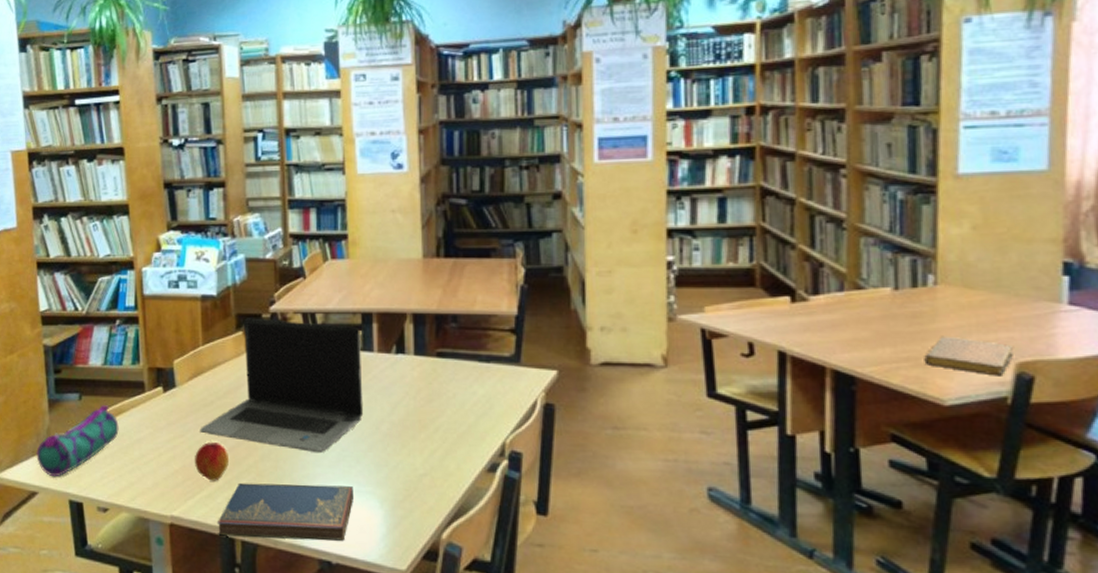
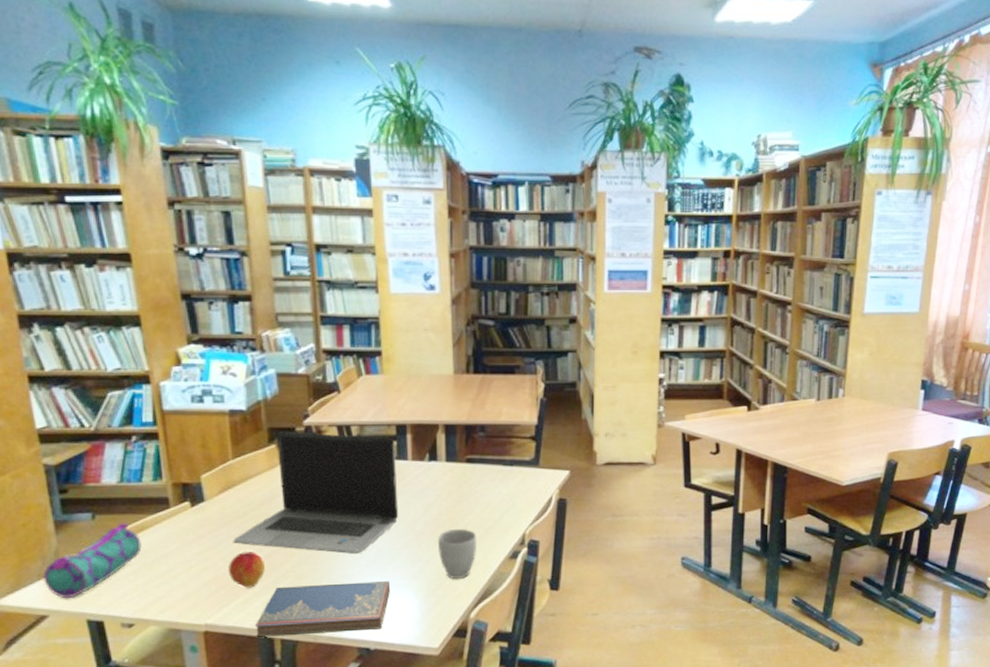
mug: none [406,431,450,492] -> present [438,528,477,580]
notebook: present [924,336,1014,376] -> none [832,434,888,463]

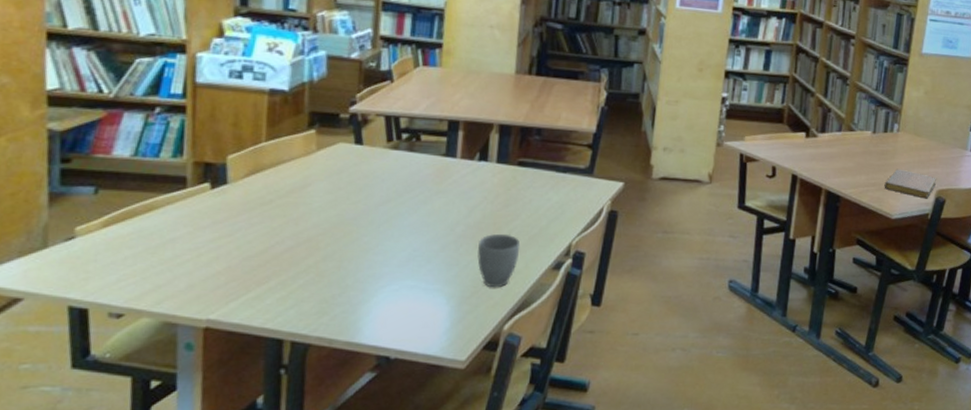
pencil case: present [43,523,142,599] -> none [24,200,148,281]
peach: present [229,552,265,588] -> none [243,242,285,282]
laptop computer: present [233,431,399,555] -> none [252,116,445,254]
hardcover book: present [254,581,390,637] -> none [263,283,421,338]
notebook: none [832,434,888,463] -> present [884,168,937,199]

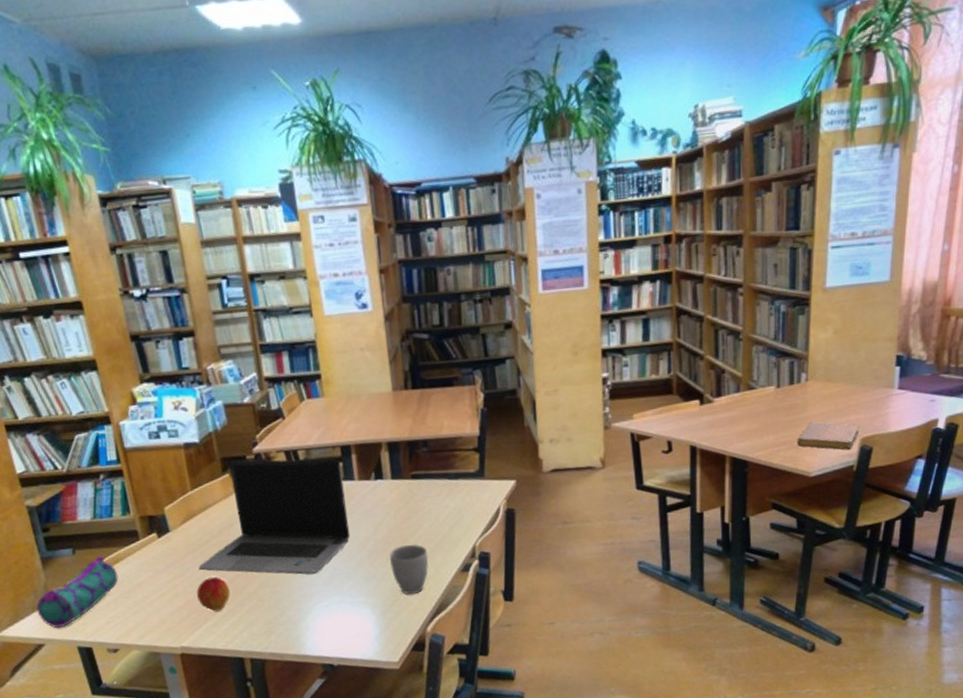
pencil case: none [24,200,148,281] -> present [36,556,118,629]
peach: none [243,242,285,282] -> present [197,577,230,612]
laptop computer: none [252,116,445,254] -> present [198,459,351,575]

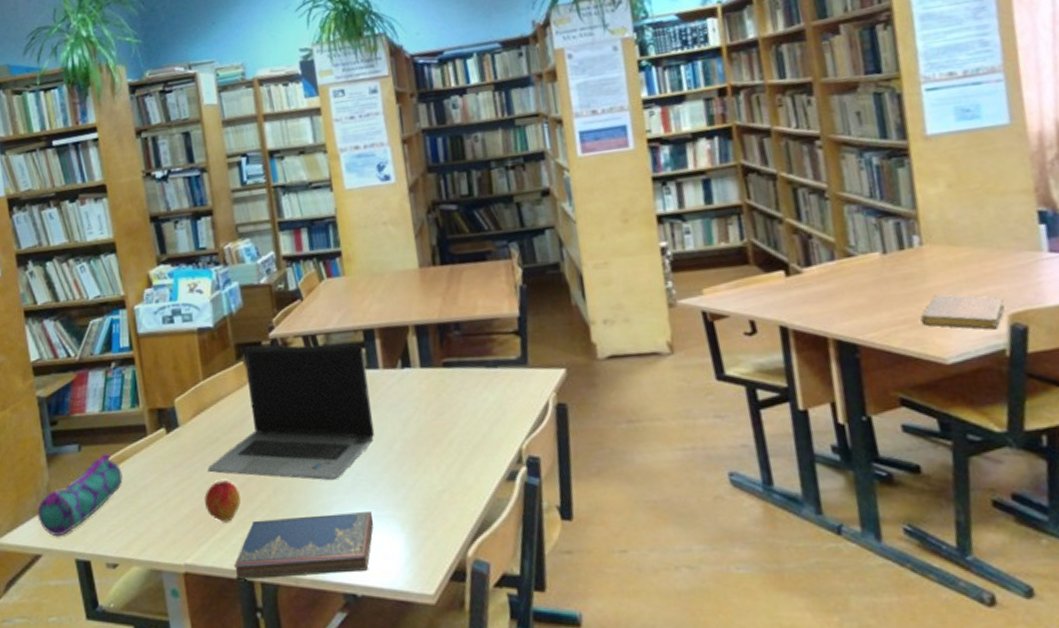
hardcover book: none [225,599,348,657] -> present [233,512,373,580]
mug: present [390,543,429,595] -> none [420,445,467,509]

